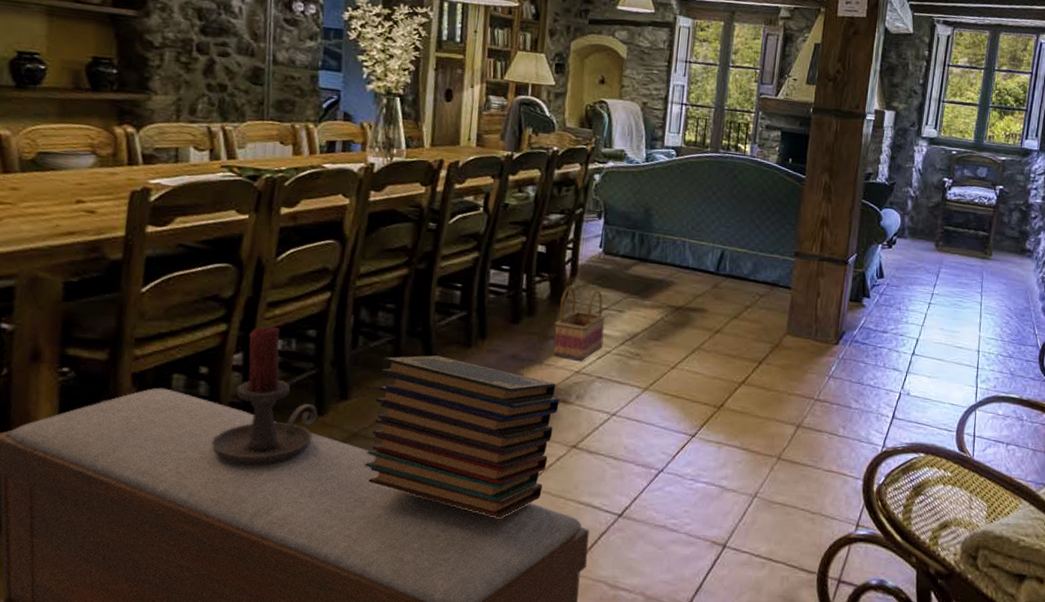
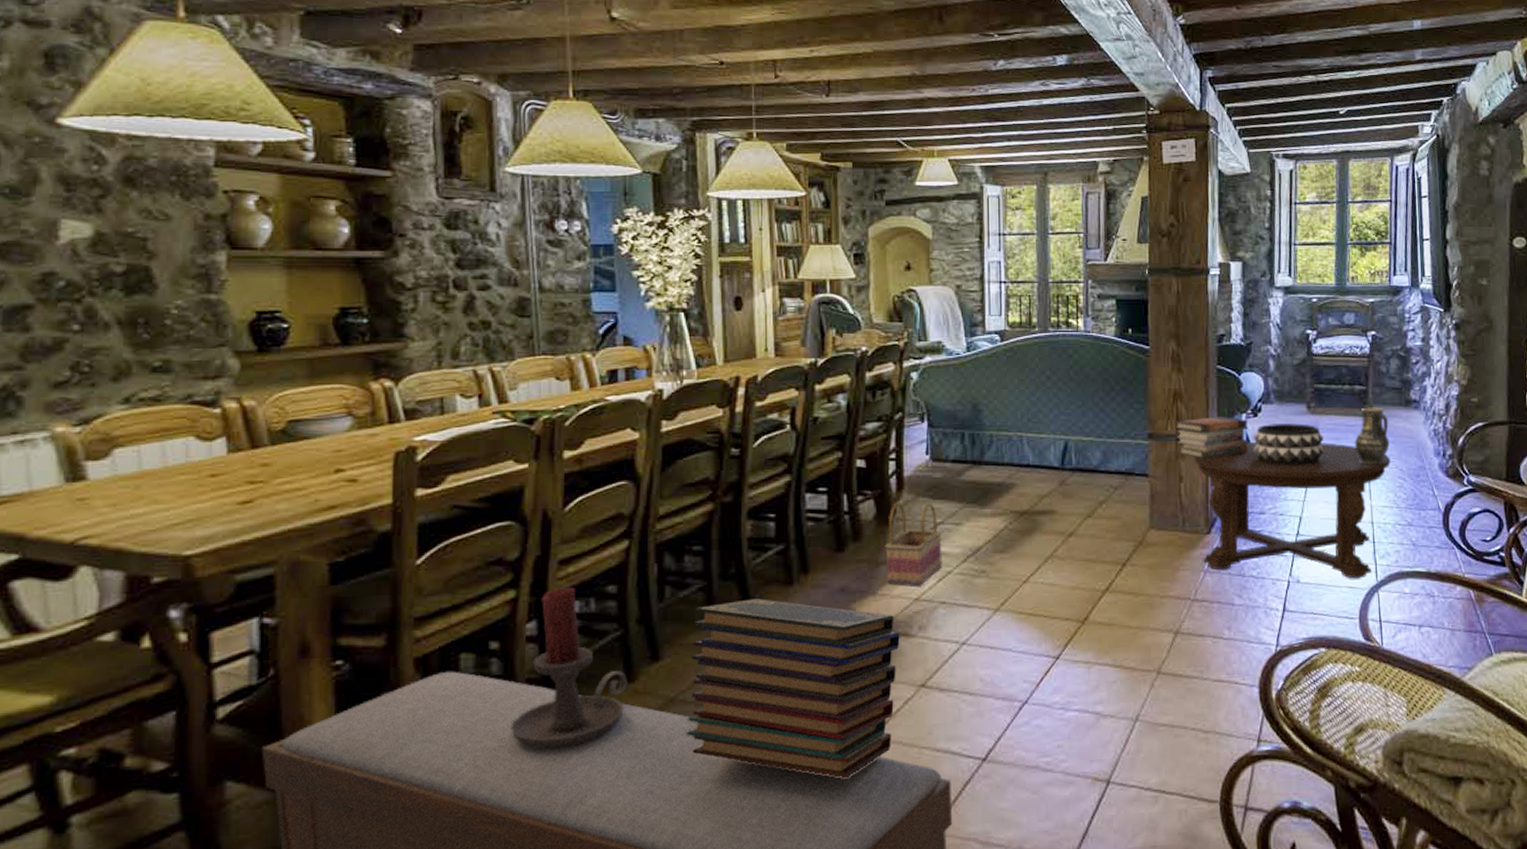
book stack: none [819,243,883,279] -> present [1175,417,1249,458]
coffee table: none [828,270,1001,398] -> present [1194,442,1391,579]
decorative bowl: none [884,255,946,295] -> present [1253,423,1324,466]
vase: none [972,251,1004,302] -> present [1354,407,1390,465]

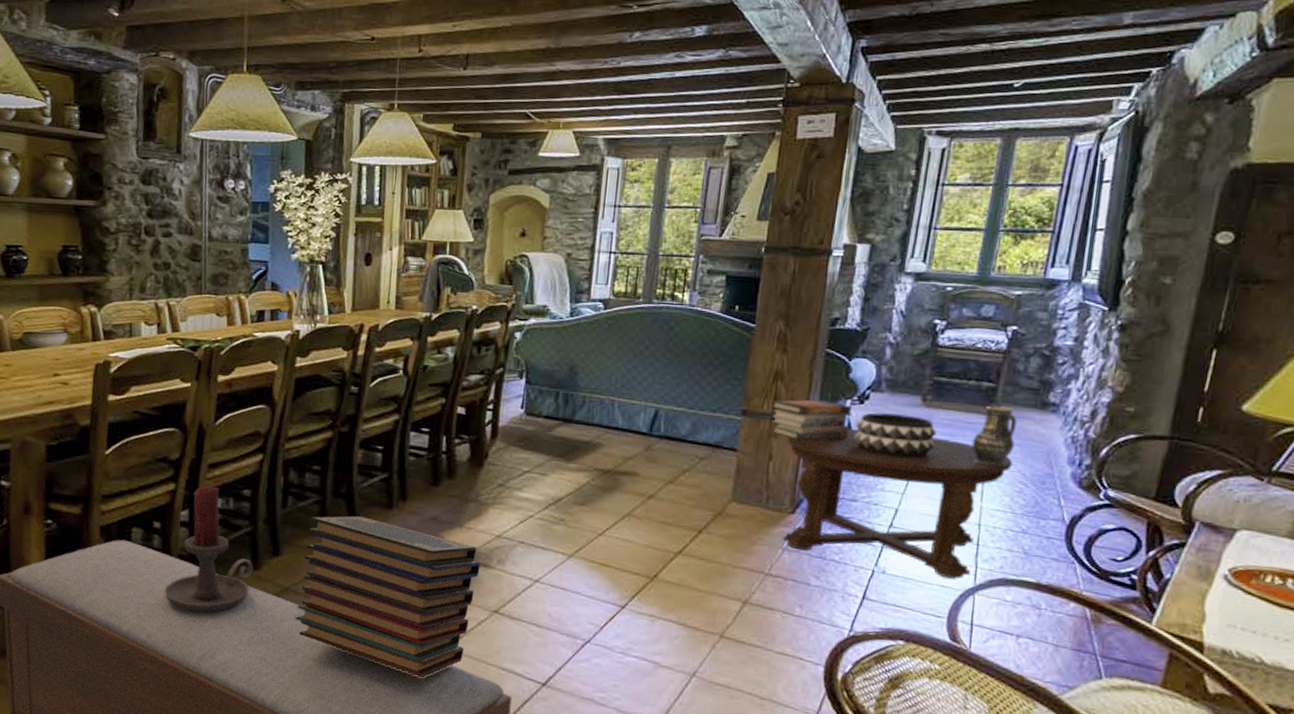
basket: present [885,502,942,586] -> none [474,448,528,525]

